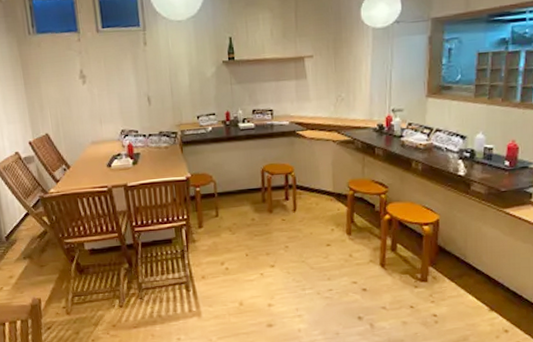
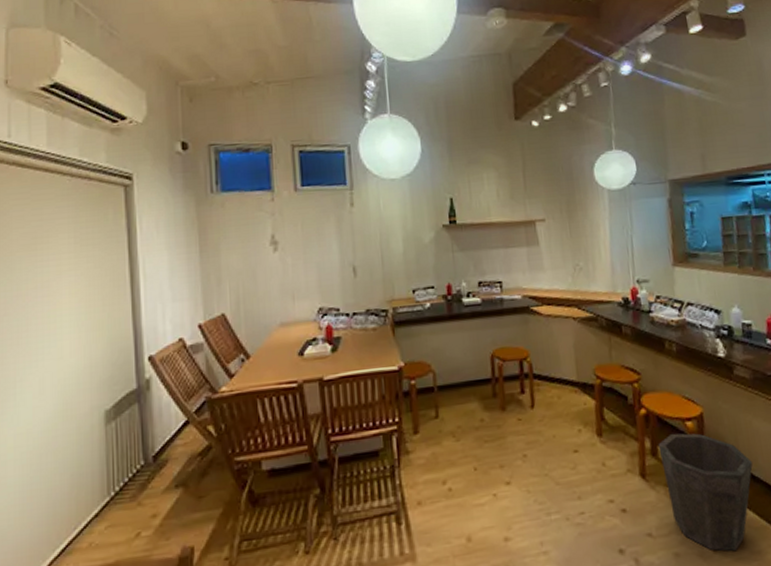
waste bin: none [397,234,477,322] -> present [658,433,753,551]

